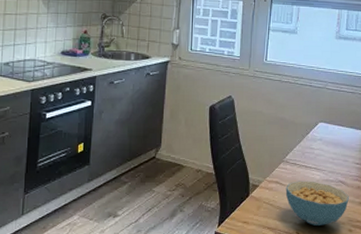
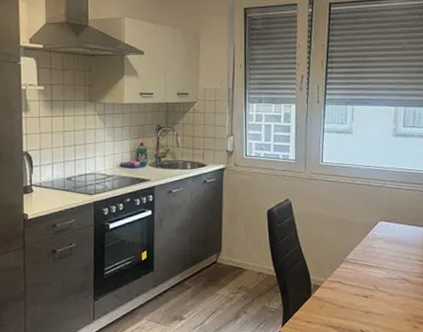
cereal bowl: present [285,181,349,226] -> none [348,279,413,323]

